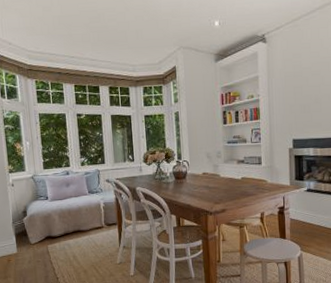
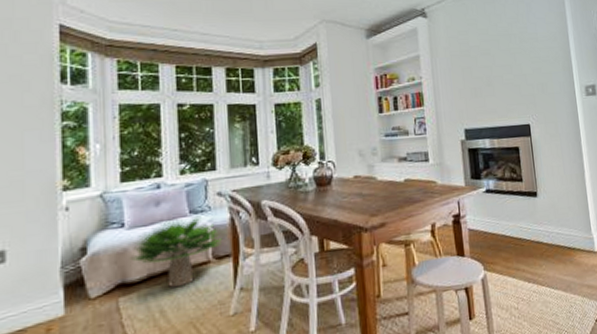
potted plant: none [53,194,111,242] -> present [130,214,223,288]

